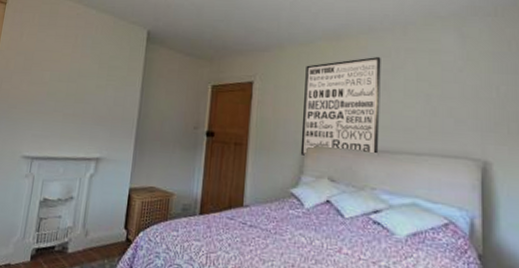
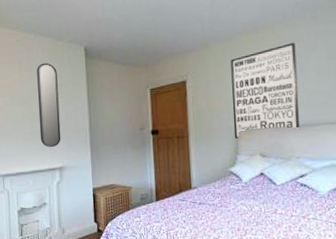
home mirror: none [81,41,114,134] -> present [37,63,61,147]

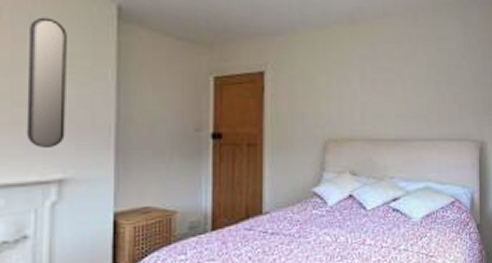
wall art: present [231,42,300,139] -> none [321,42,396,151]

